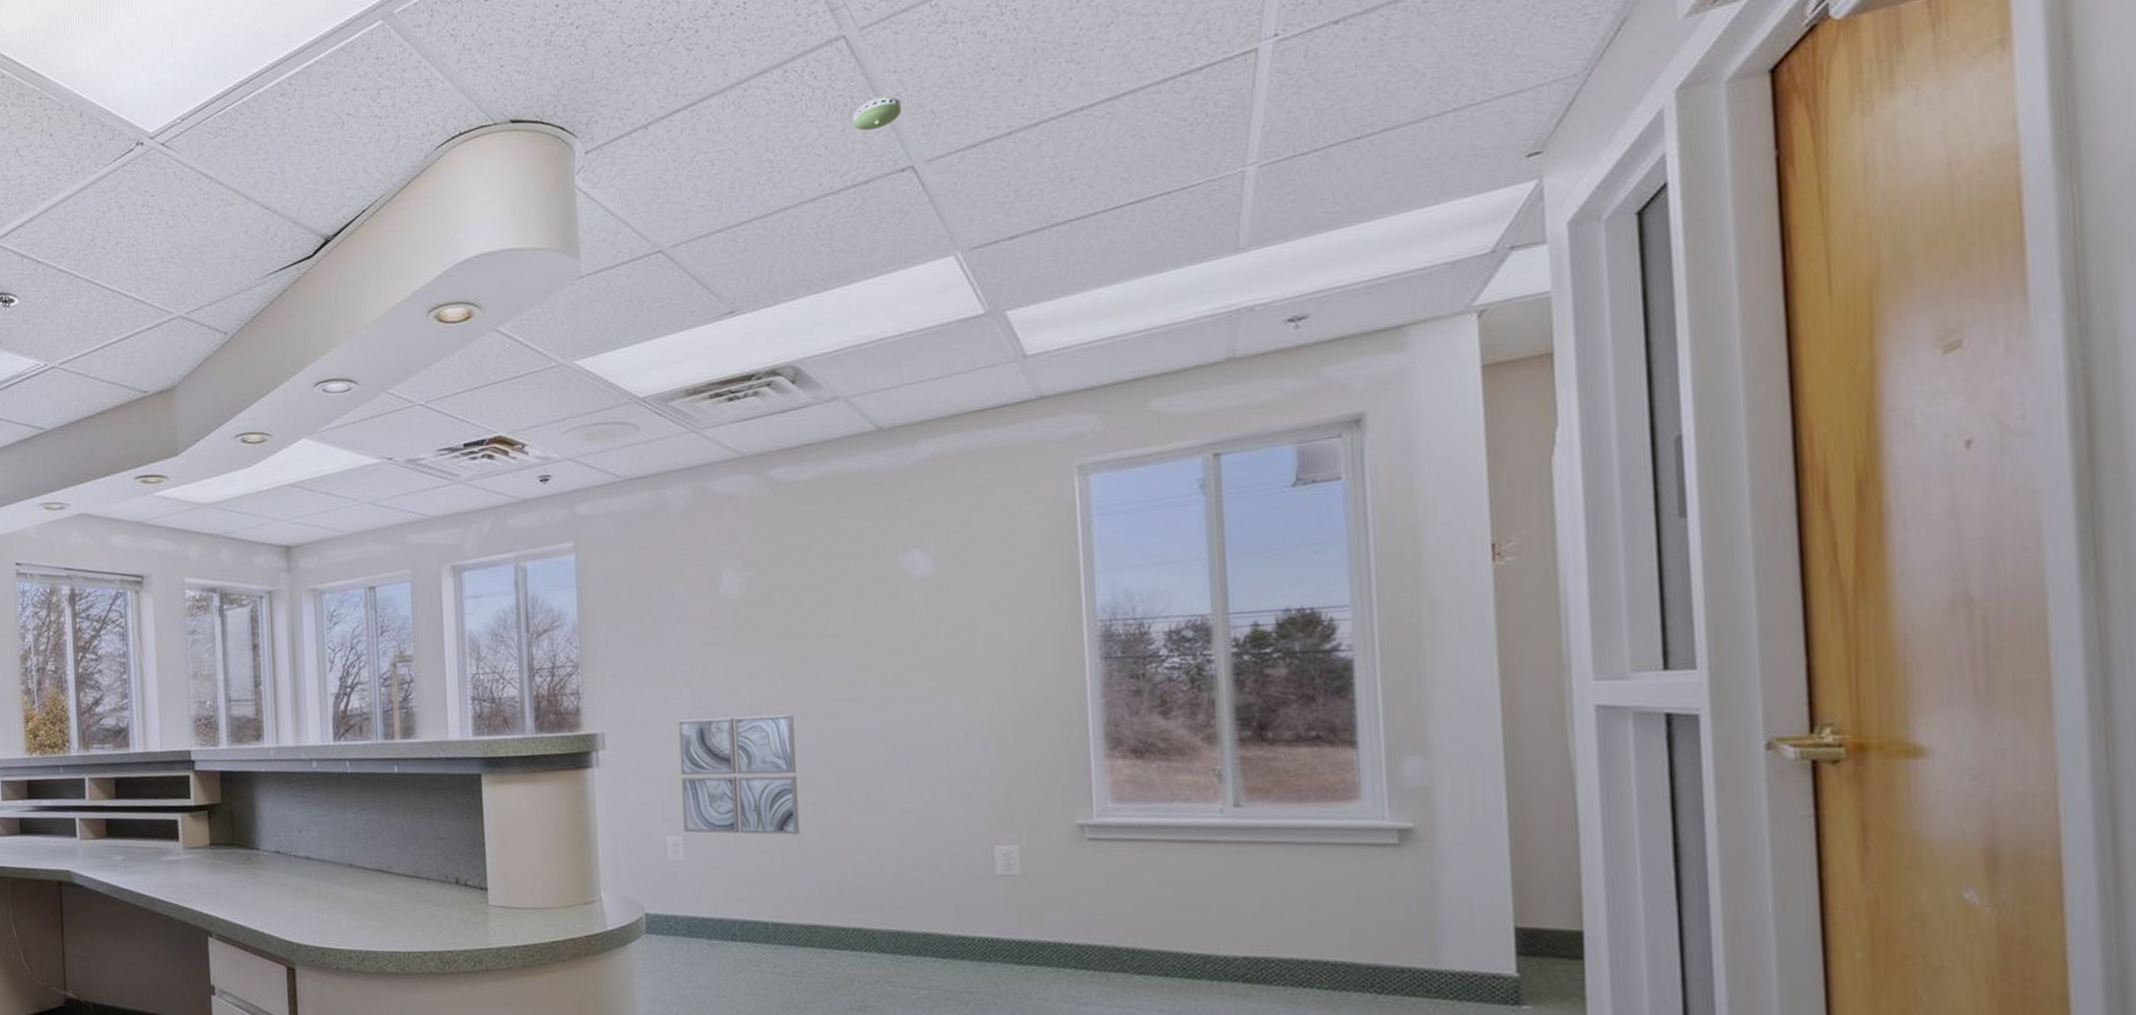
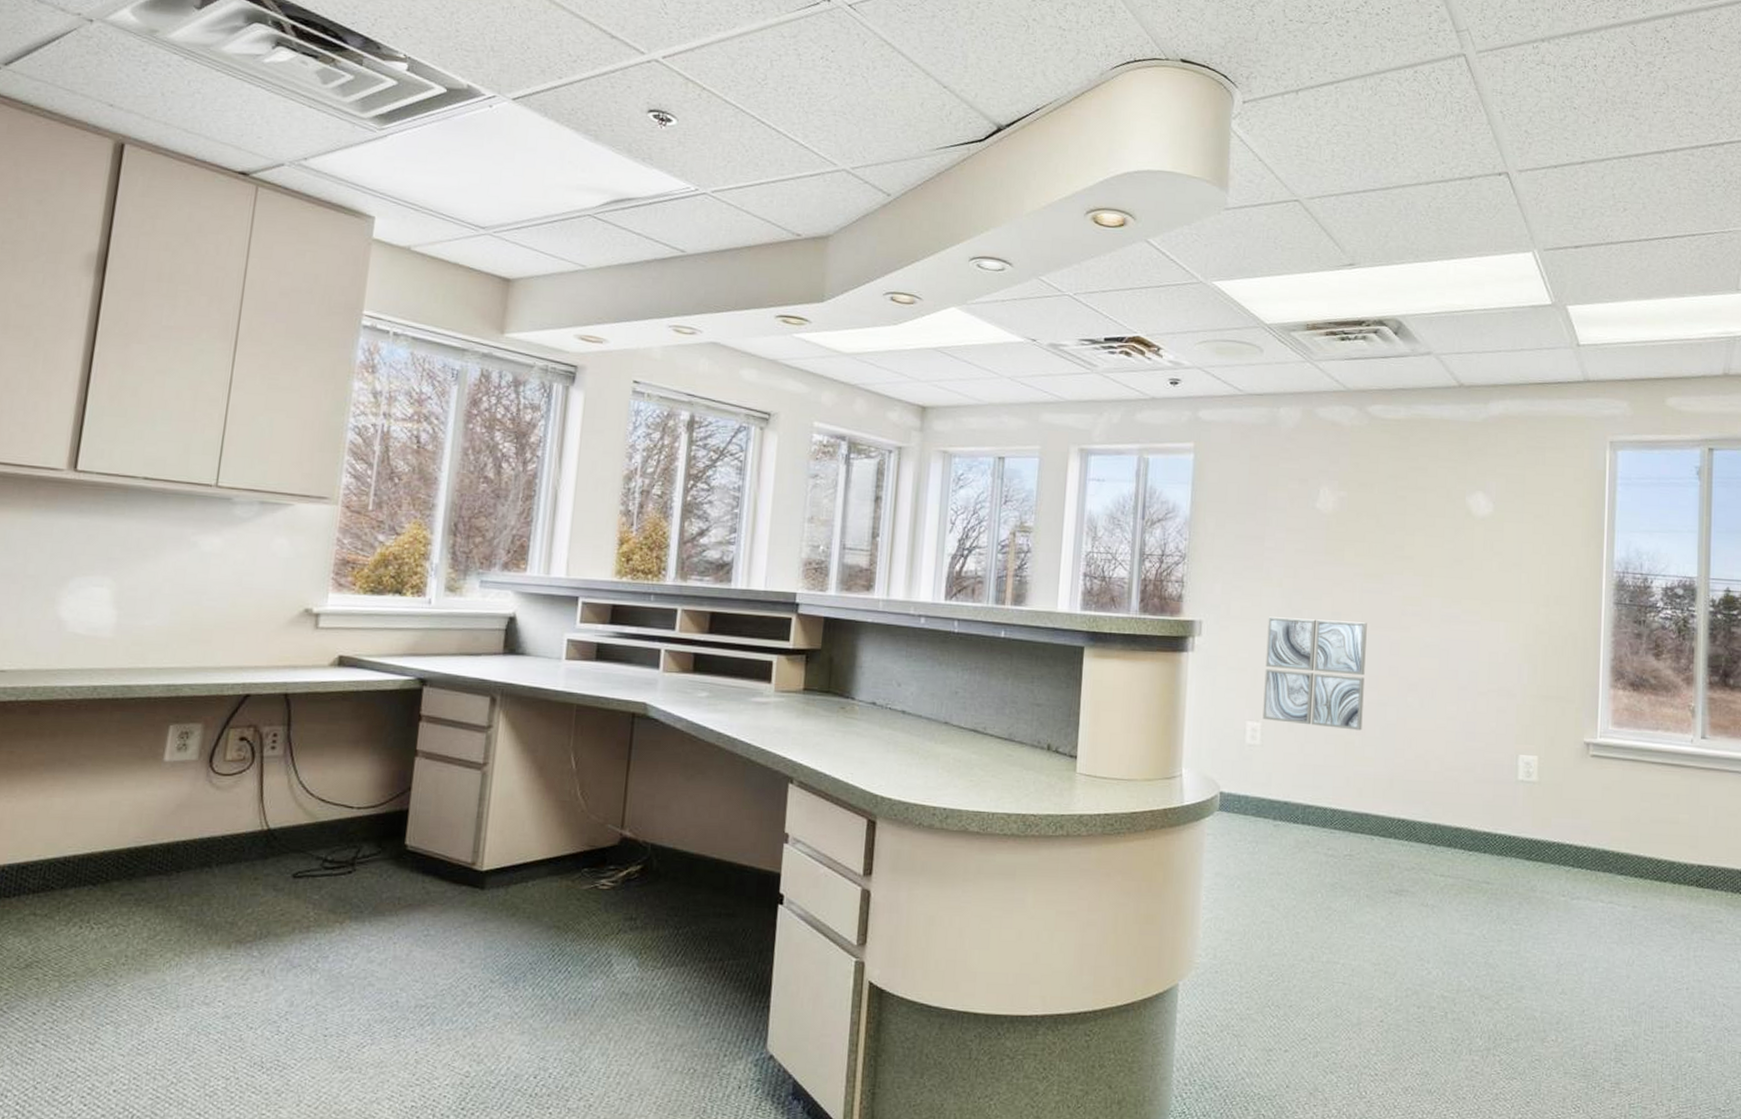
smoke detector: present [852,96,902,131] -> none [1464,110,1504,137]

